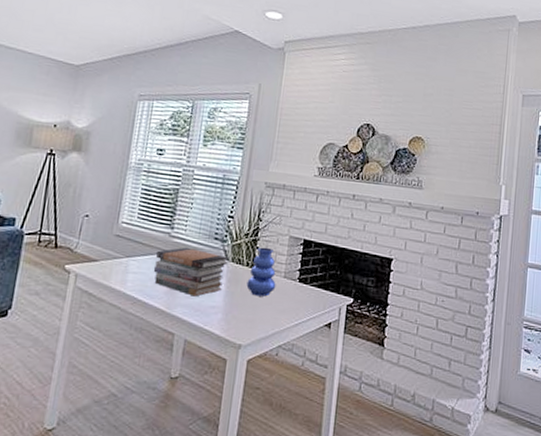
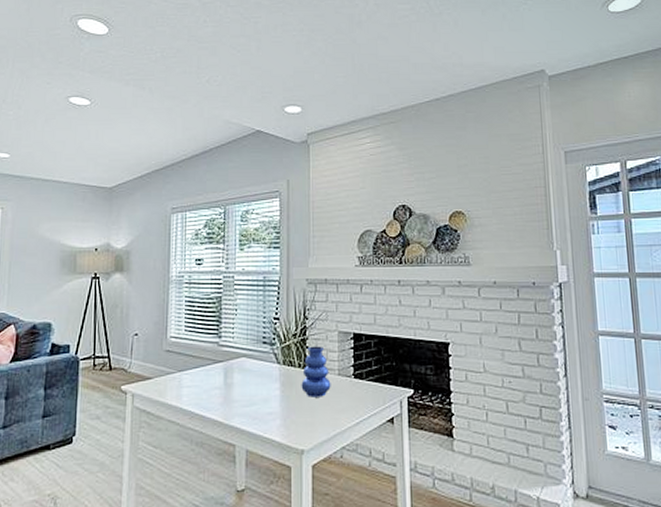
book stack: present [153,247,229,297] -> none [206,354,279,405]

